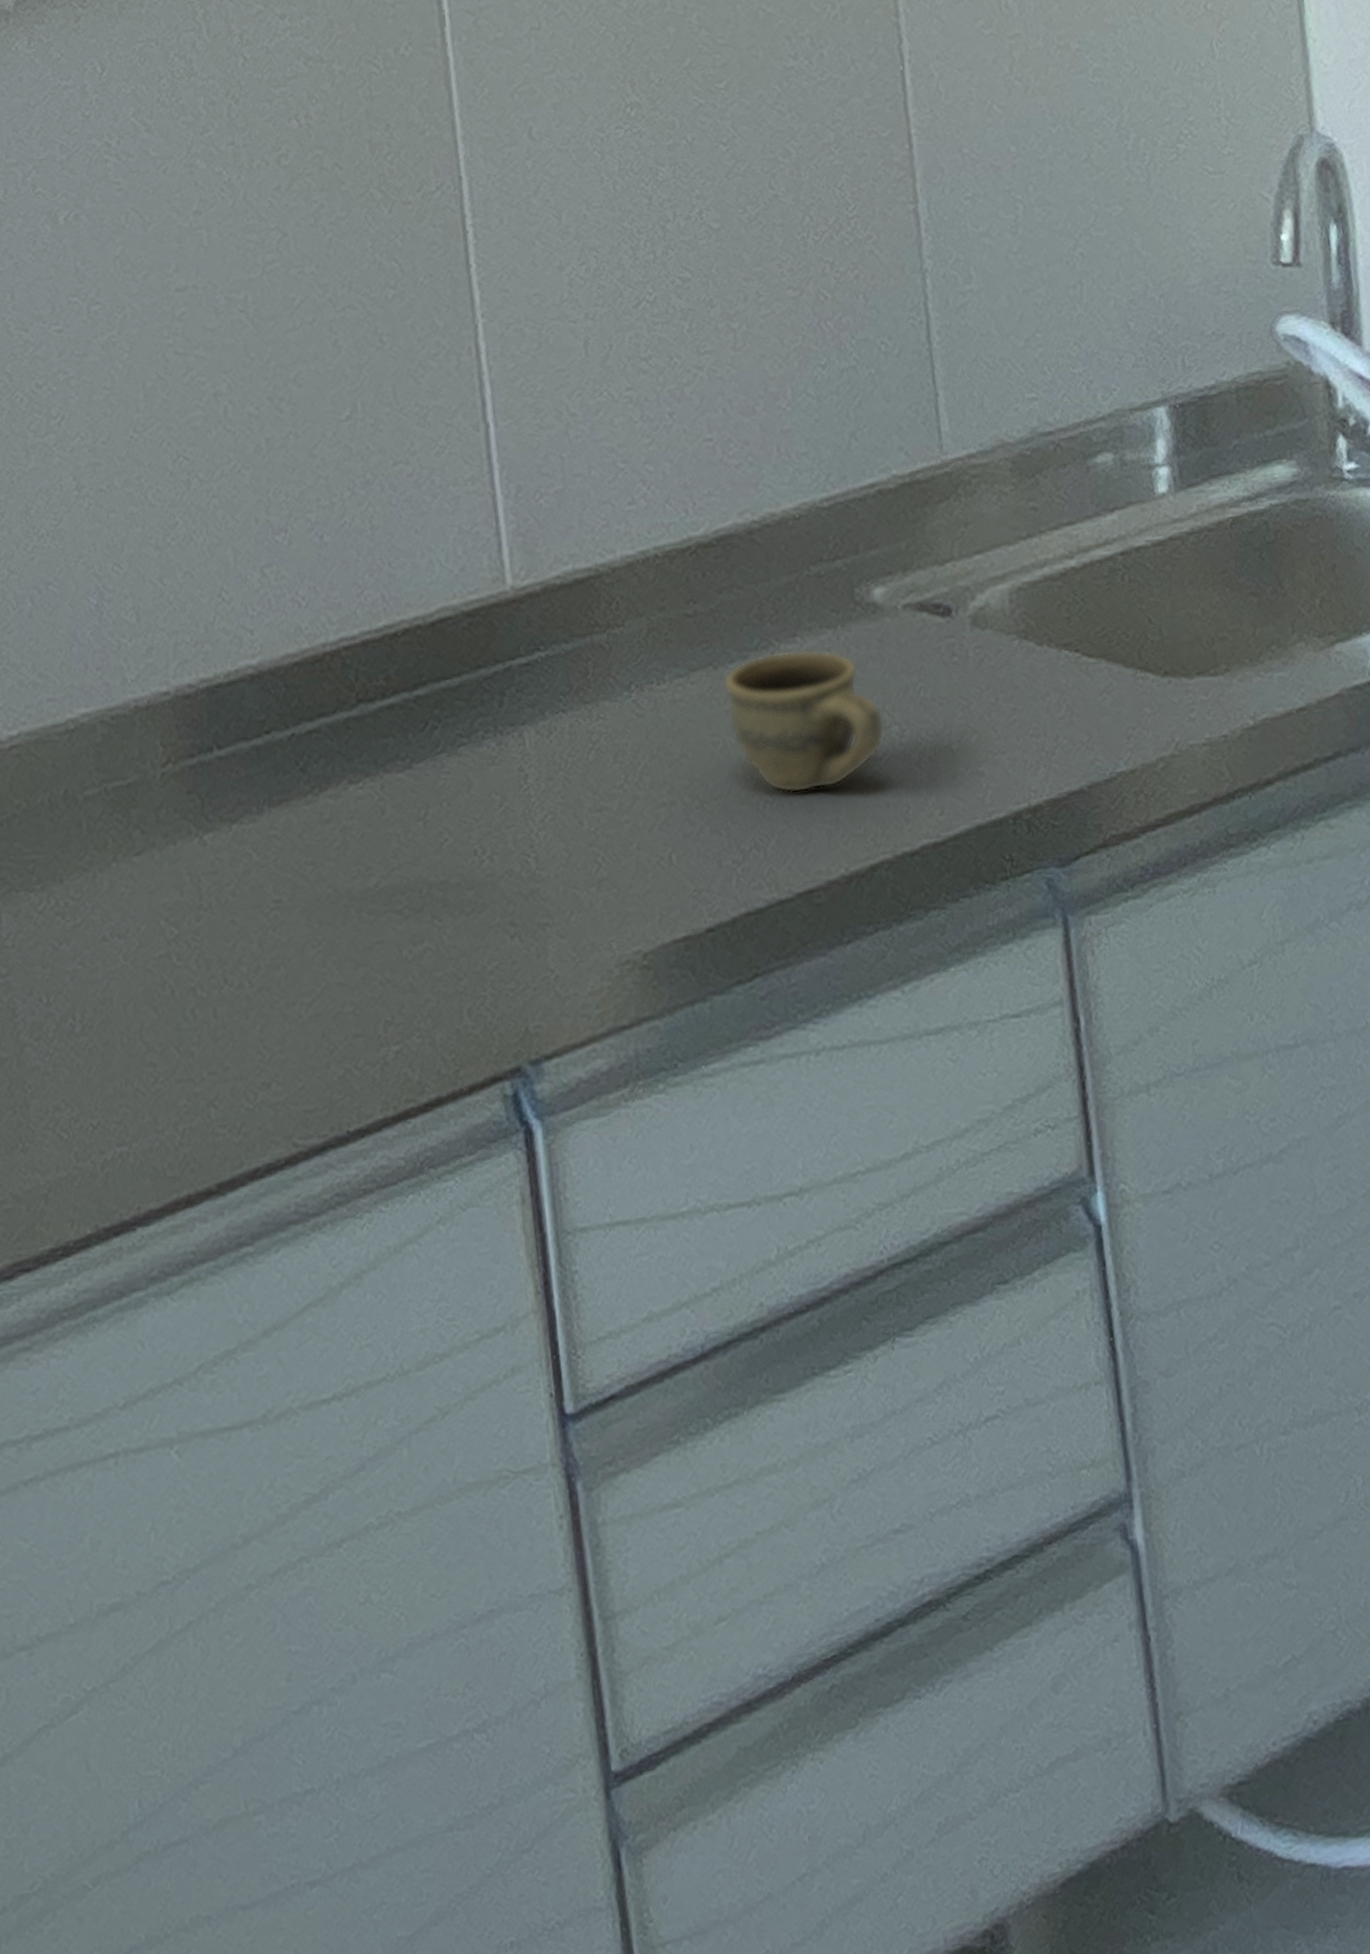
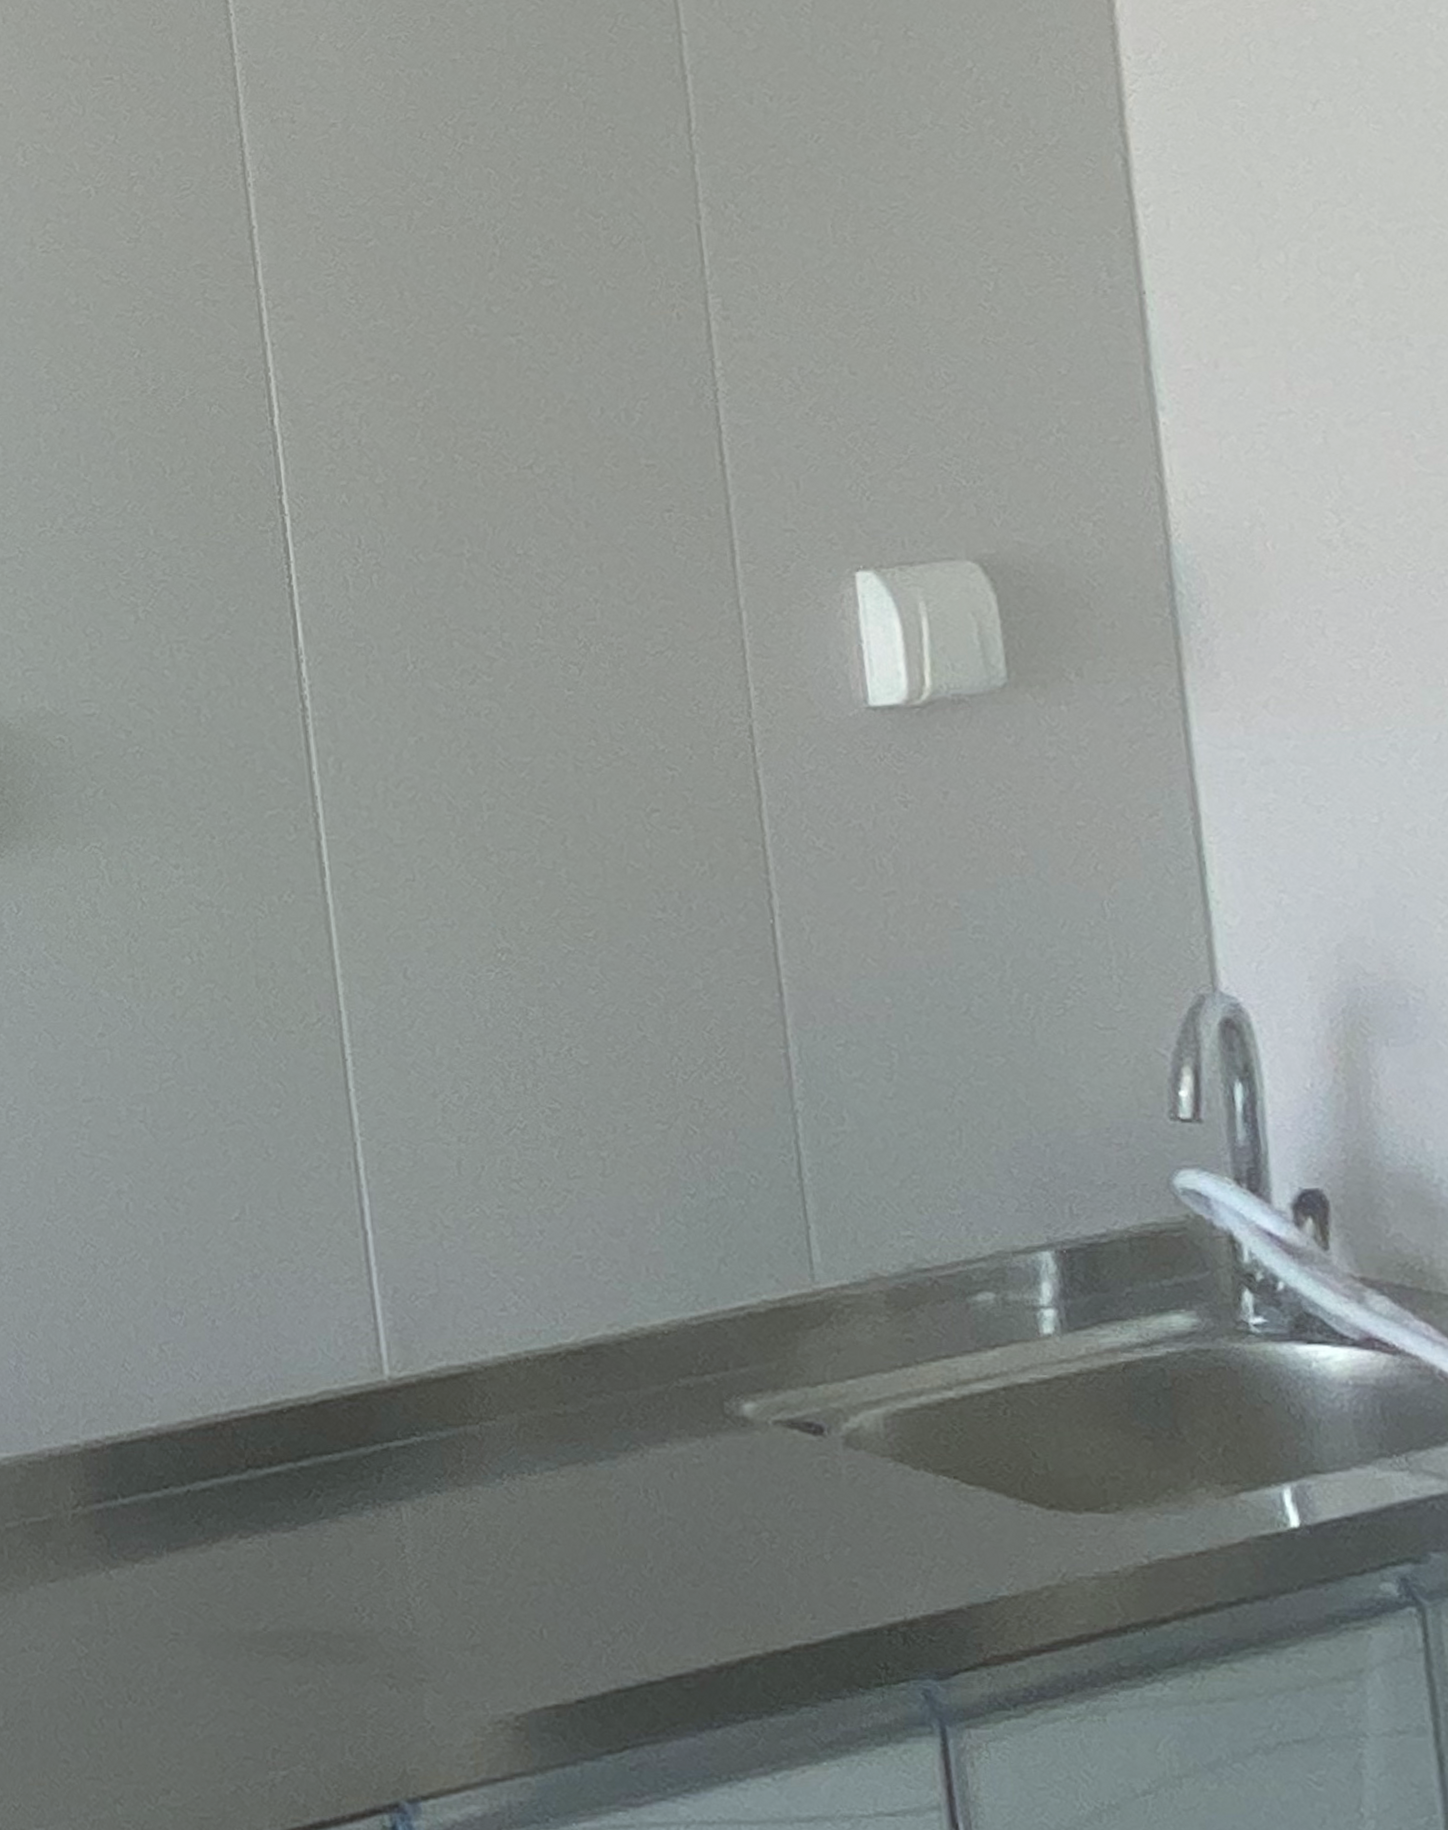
cup: present [723,649,885,794] -> none [592,1454,756,1586]

